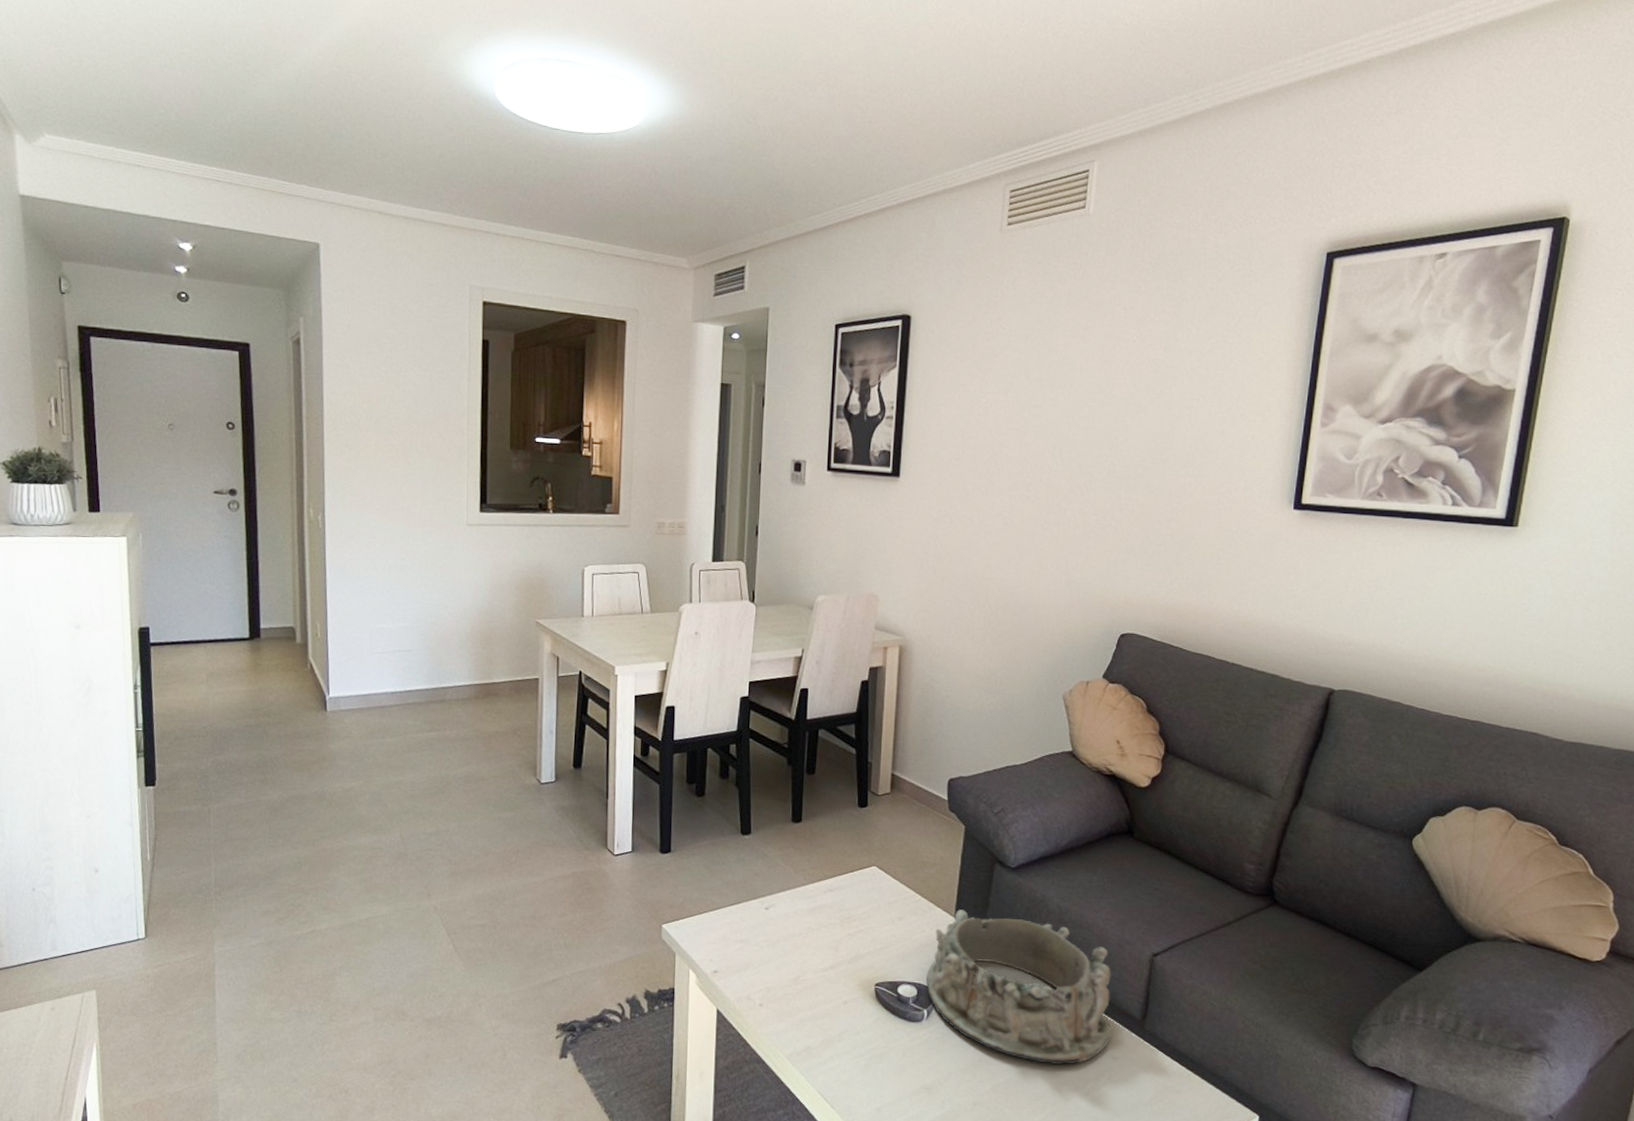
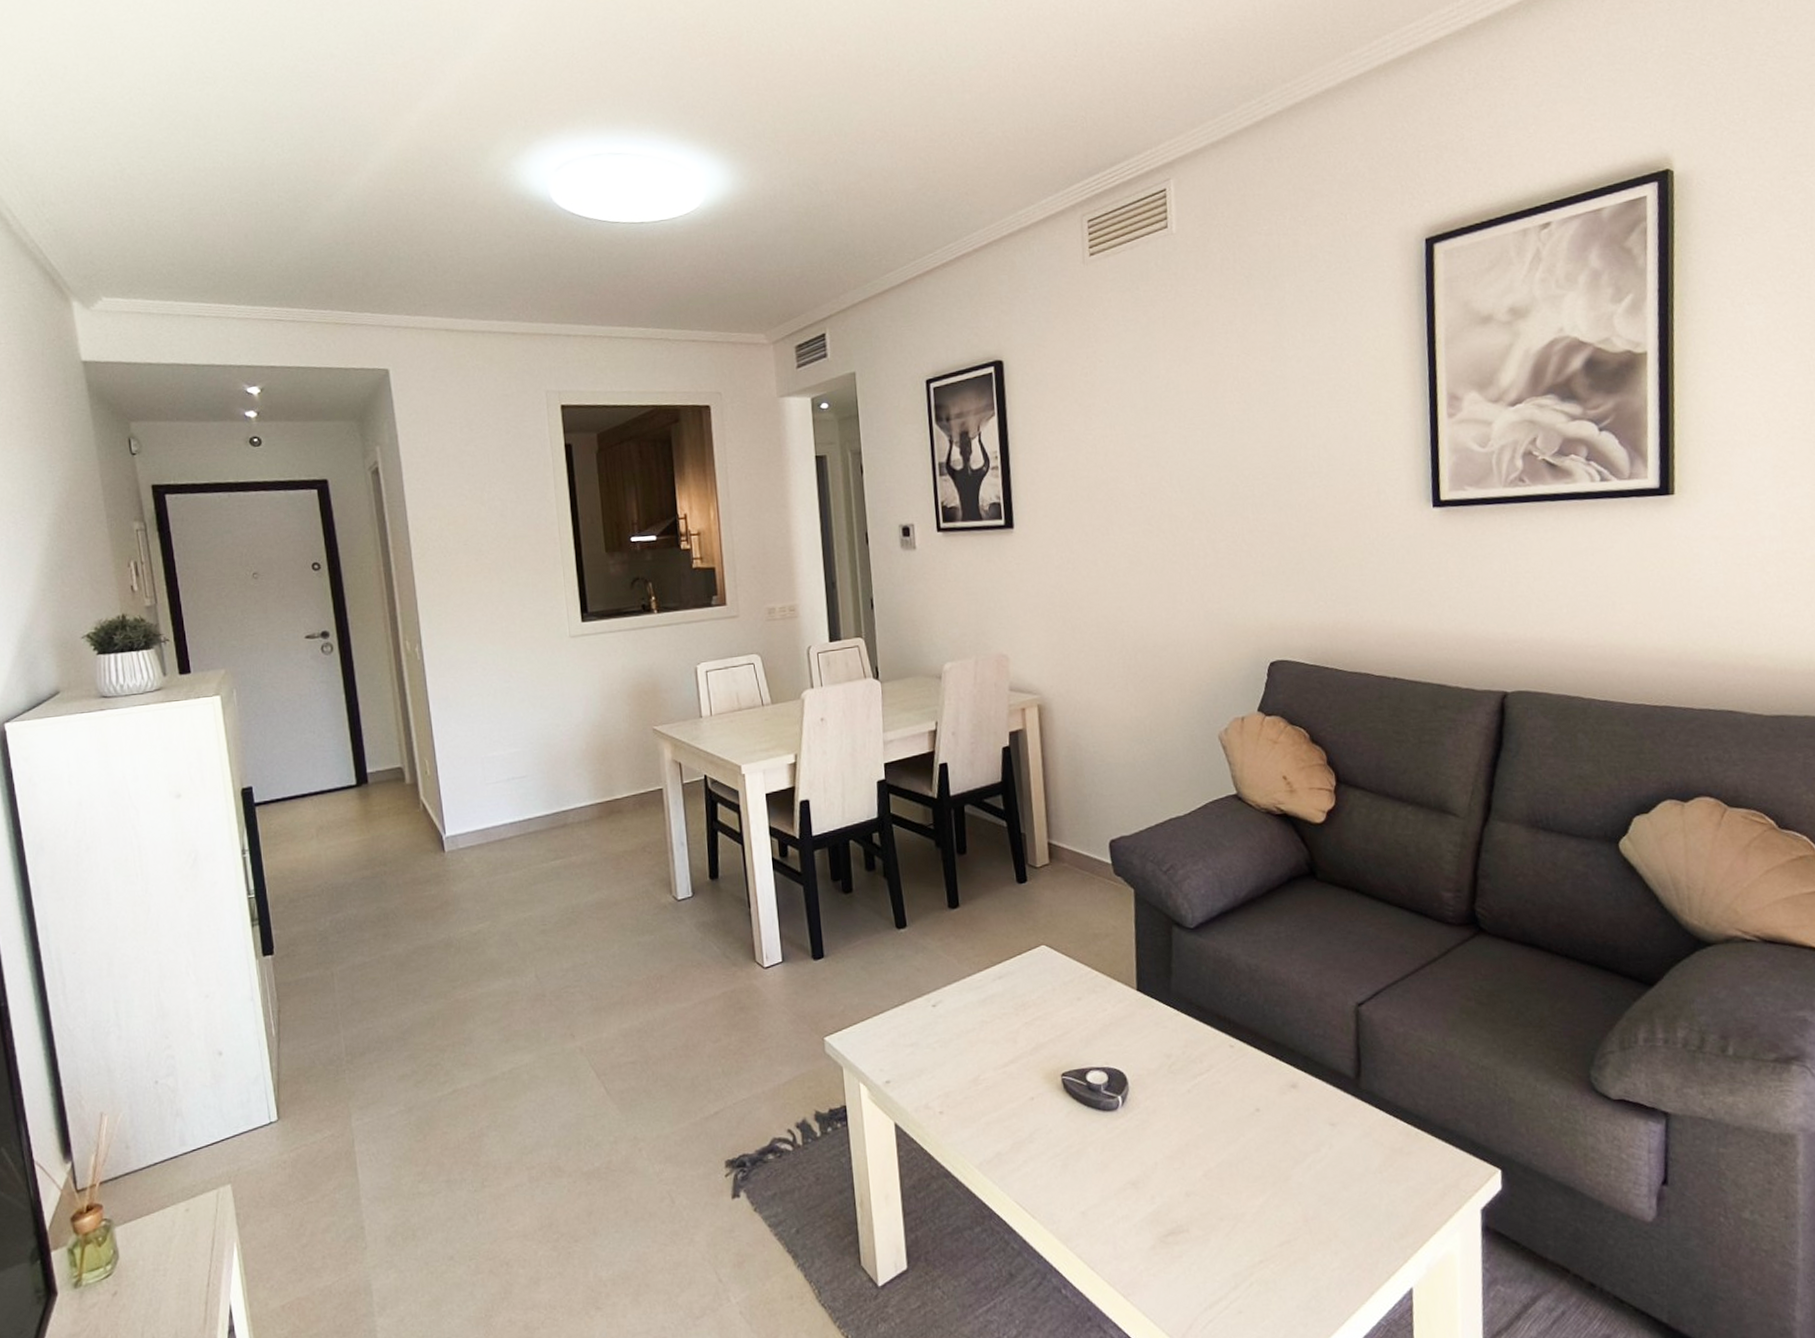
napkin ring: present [926,910,1112,1066] -> none [1115,981,1326,1141]

